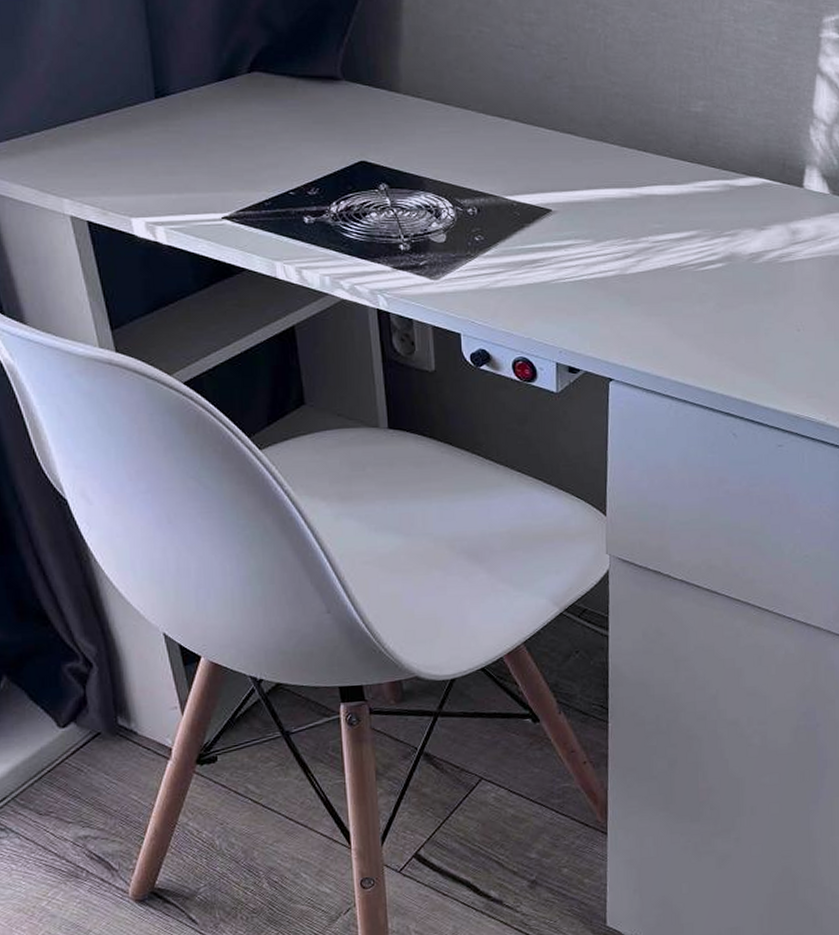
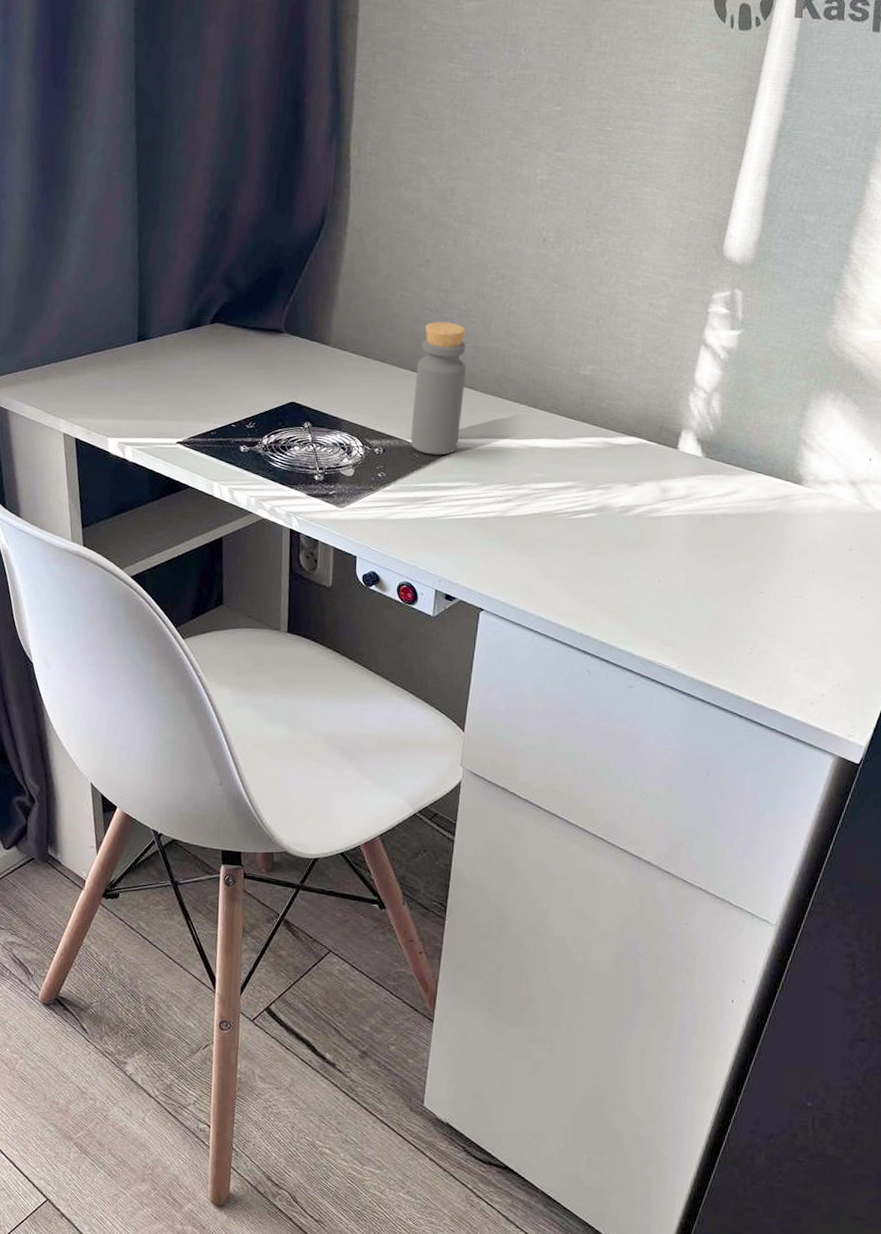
bottle: none [506,59,564,212] -> present [410,321,466,455]

